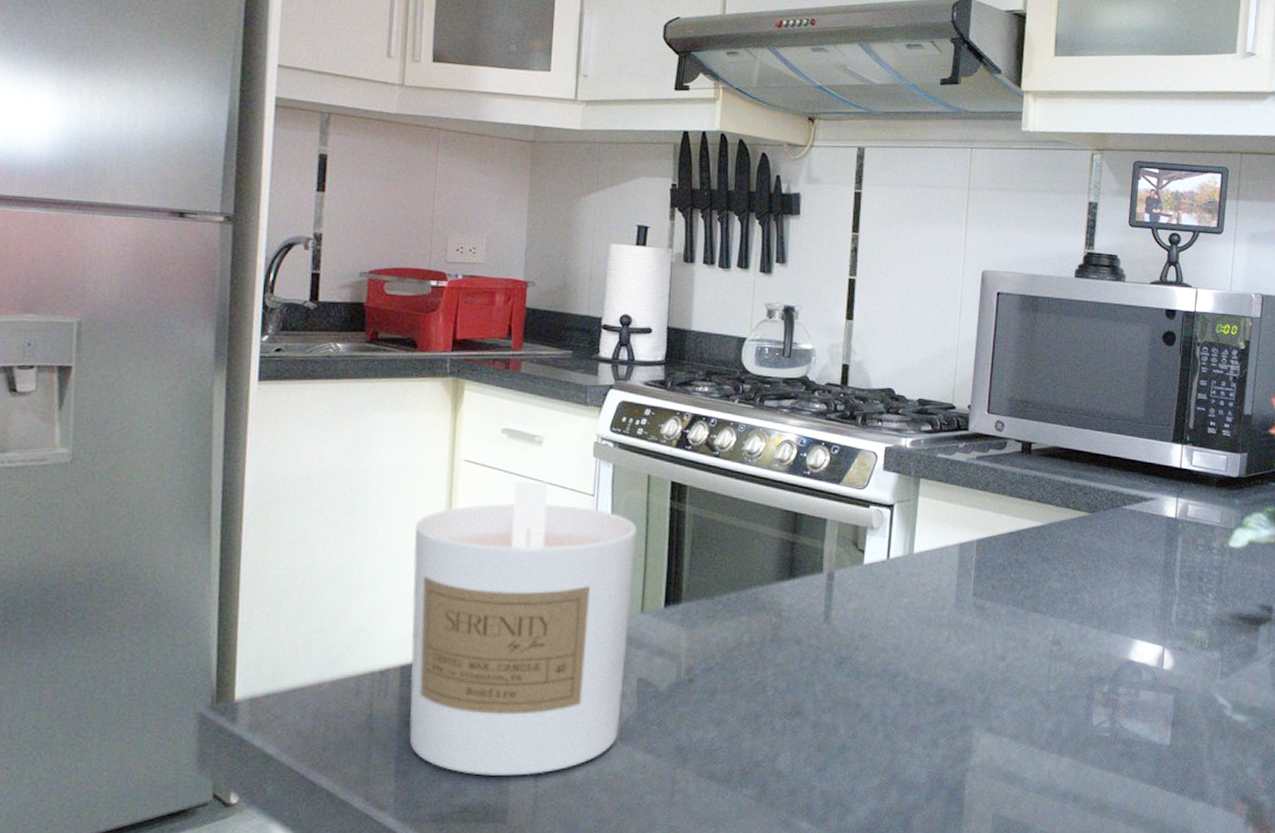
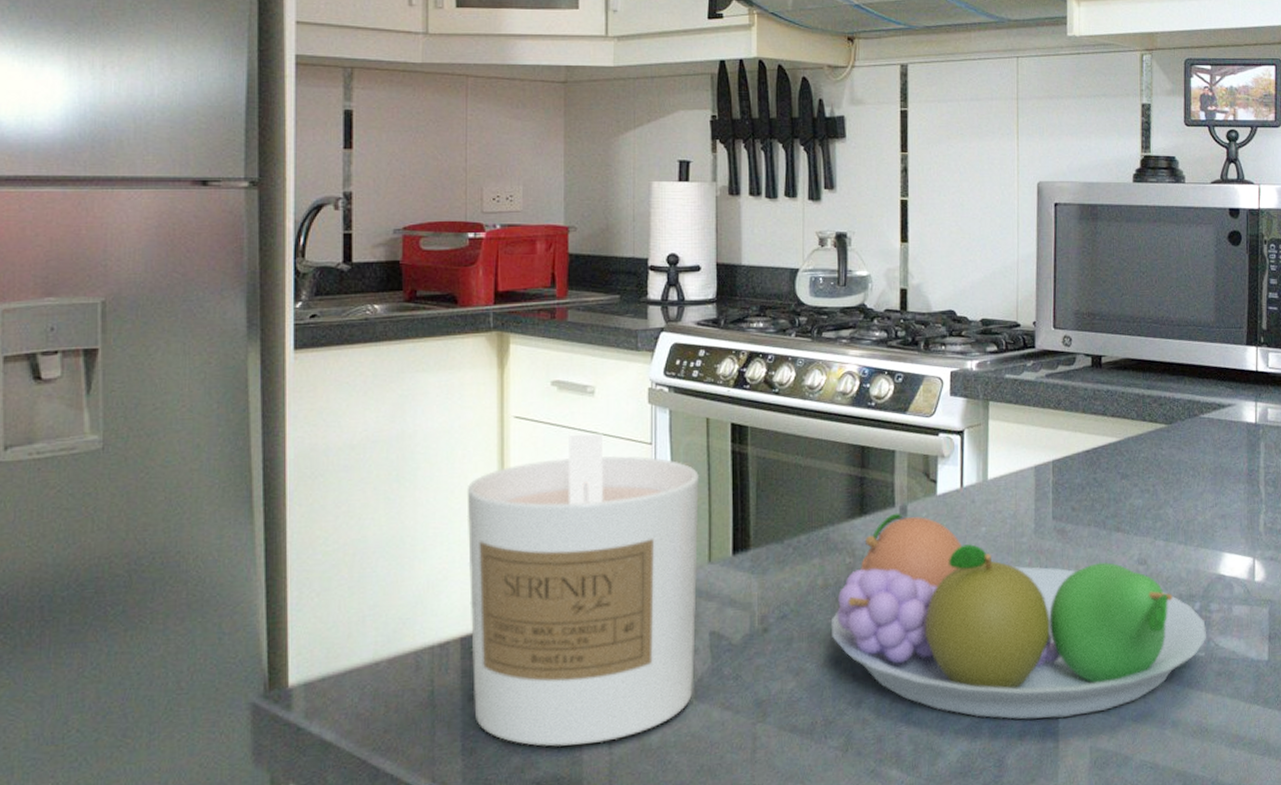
fruit bowl: none [753,578,1113,784] -> present [830,513,1206,720]

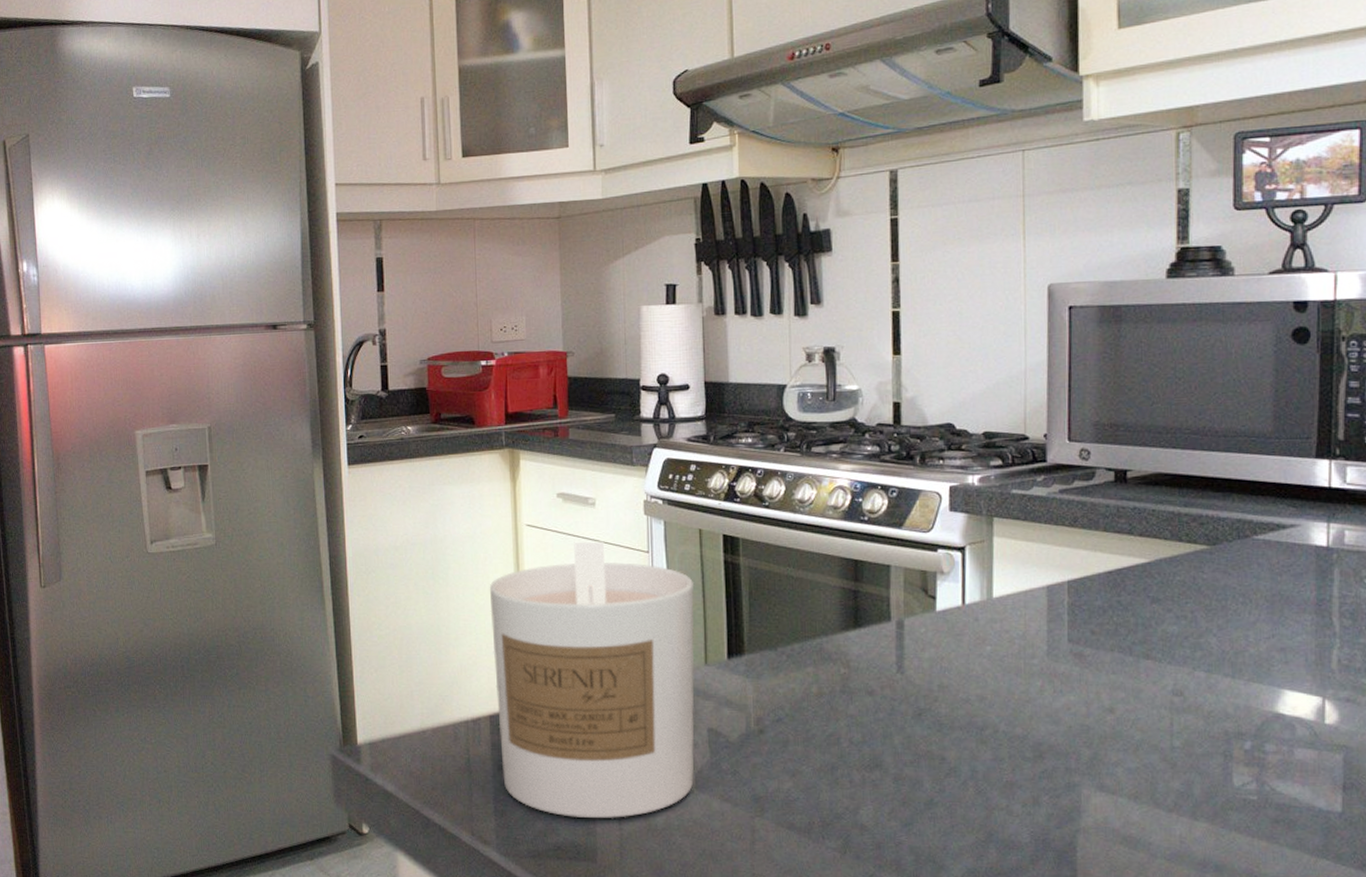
fruit bowl: present [830,513,1206,720] -> none [826,627,1259,847]

